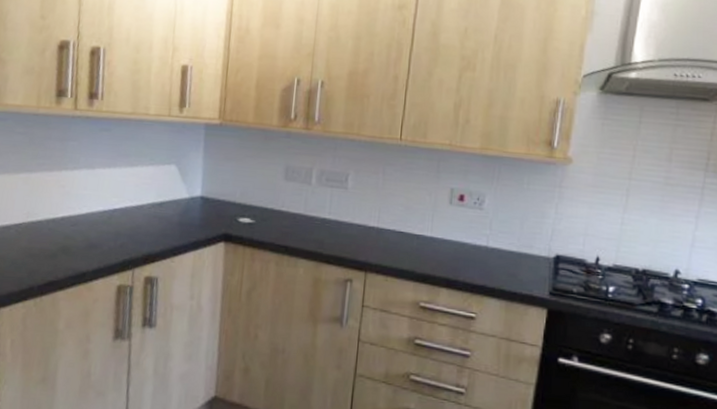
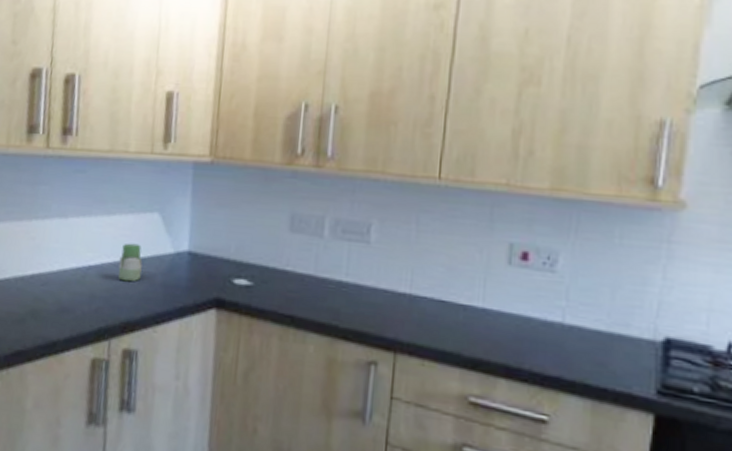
jar: none [140,189,162,222] -> present [118,243,143,282]

